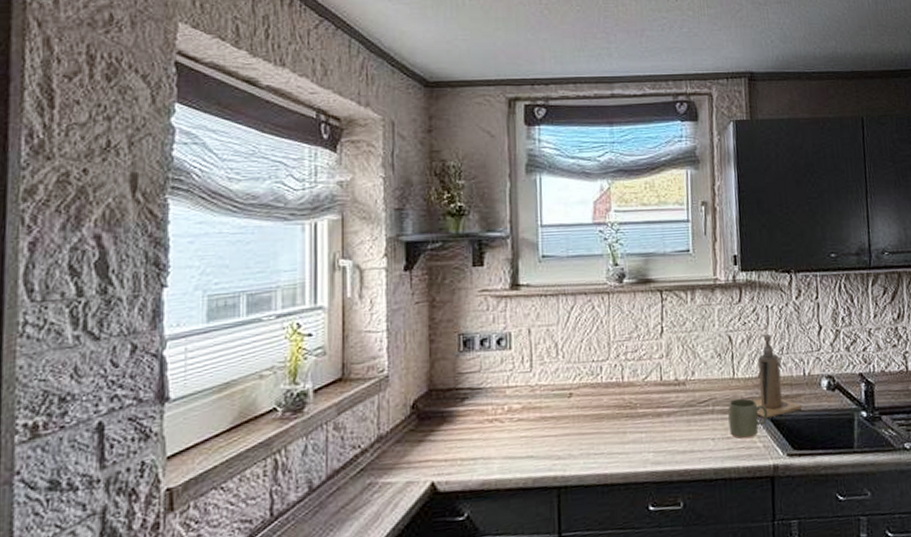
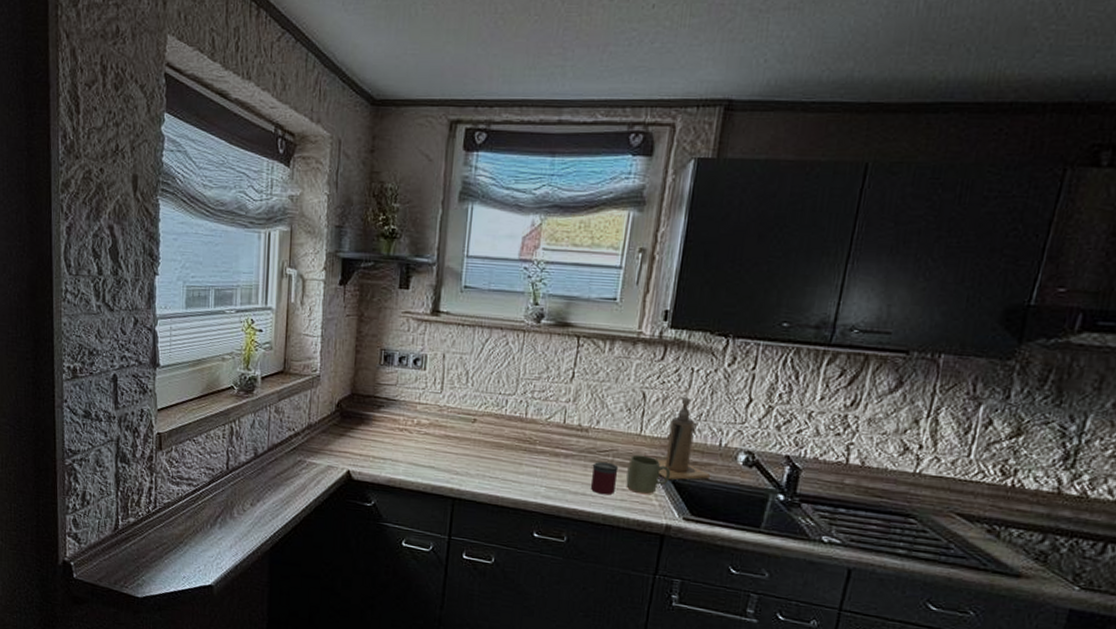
beverage cup: none [695,412,721,448] -> present [590,461,619,495]

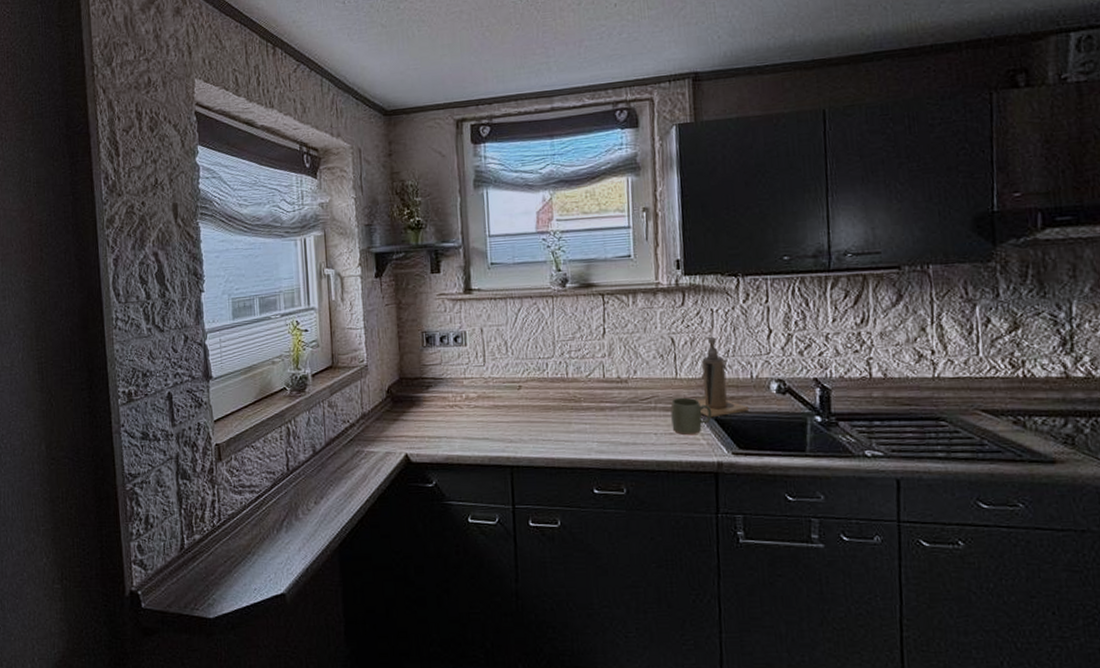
beverage cup: present [590,461,619,495] -> none [637,408,663,442]

